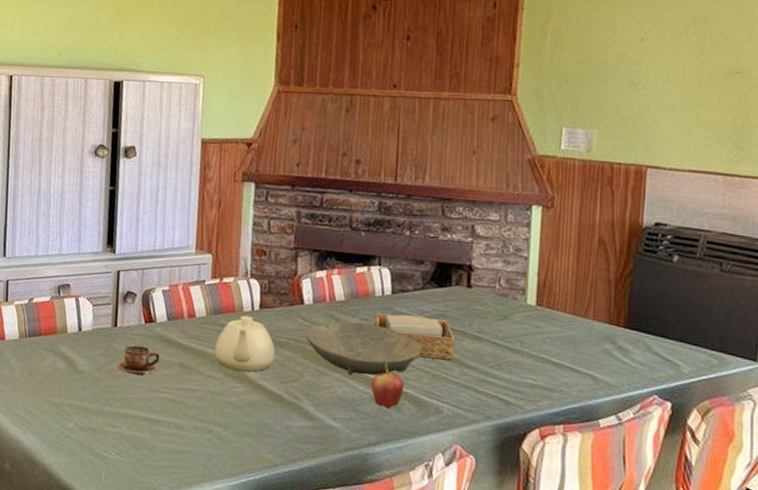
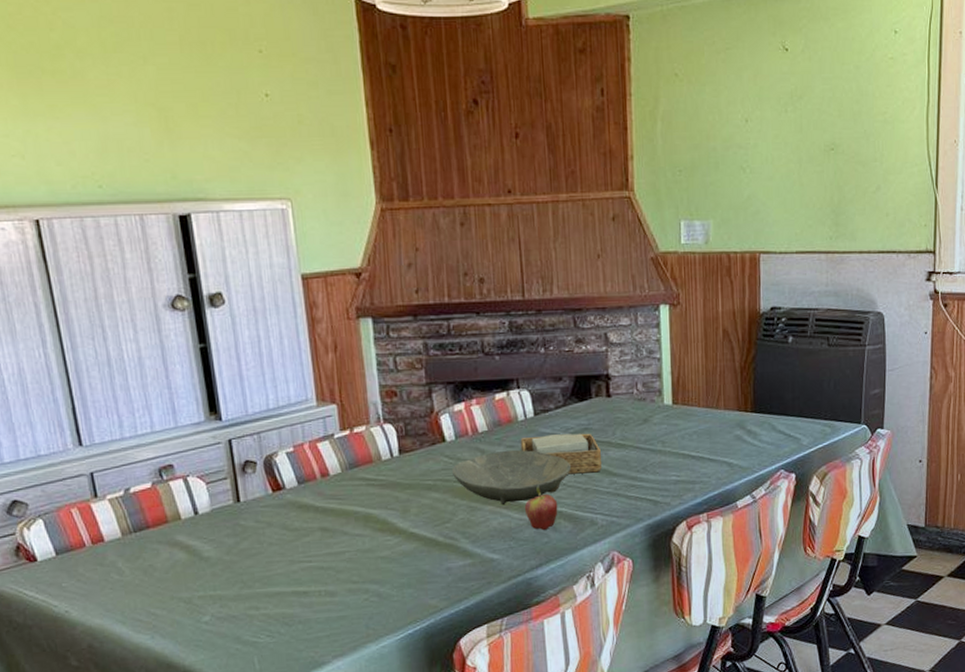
cup: present [118,345,160,376] -> none [250,517,297,550]
teapot: present [213,315,276,372] -> none [356,464,424,524]

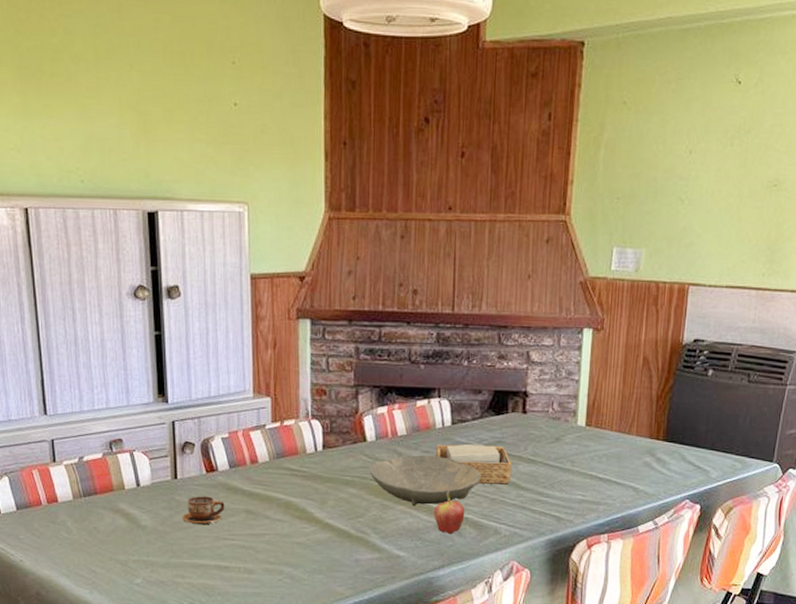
cup: none [250,517,297,550] -> present [182,496,225,525]

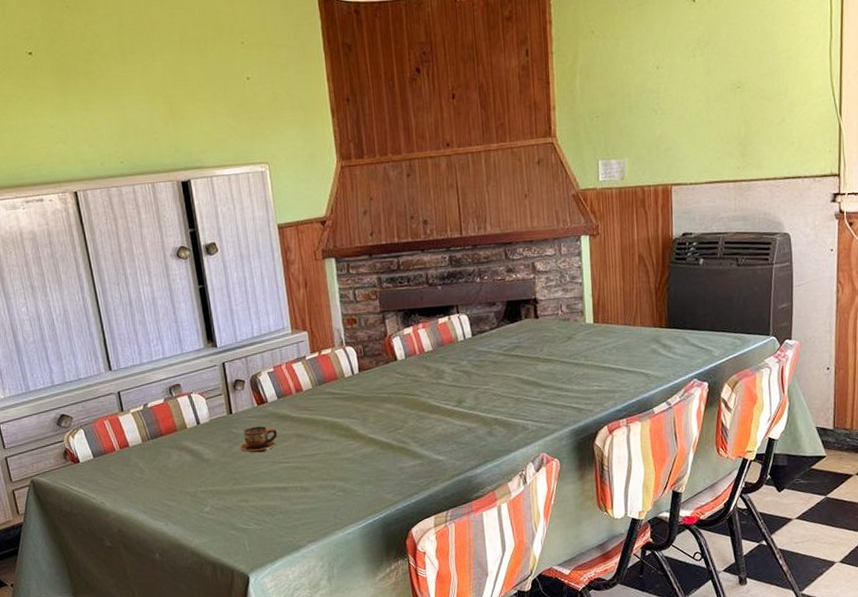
bowl: present [369,455,481,507] -> none [402,366,504,414]
fruit: present [433,486,465,535] -> none [464,392,494,436]
napkin holder: present [435,444,512,485] -> none [460,350,532,386]

